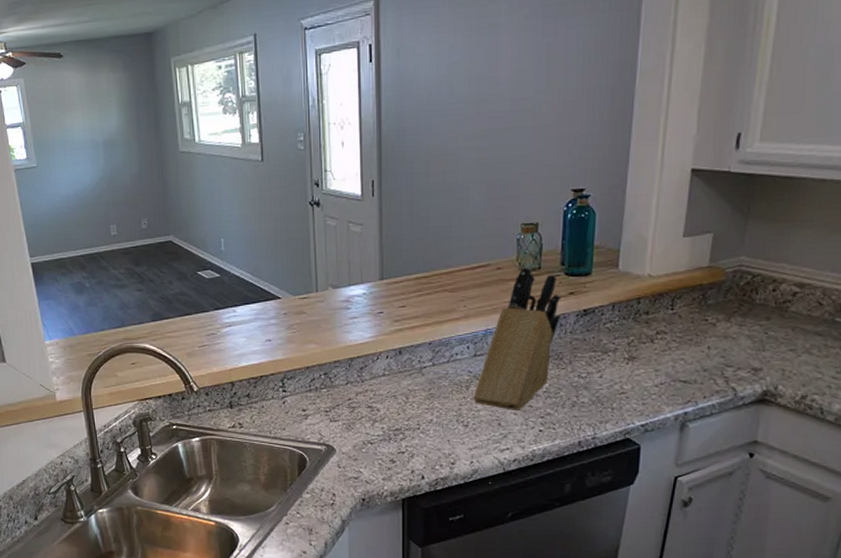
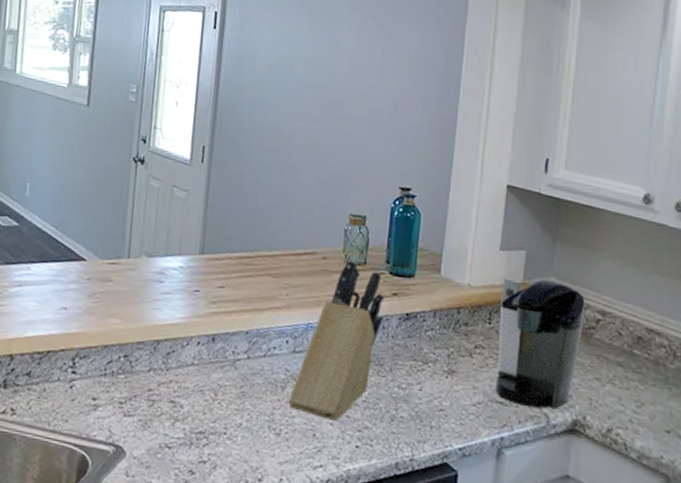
coffee maker: none [678,259,780,383] -> present [495,278,585,410]

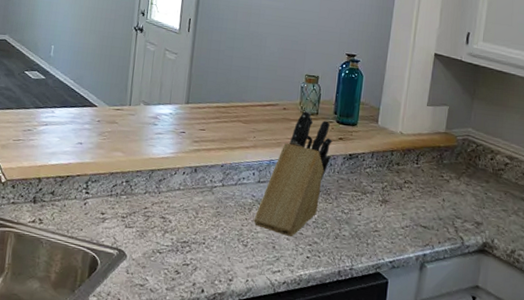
coffee maker: present [495,278,585,410] -> none [420,128,496,234]

